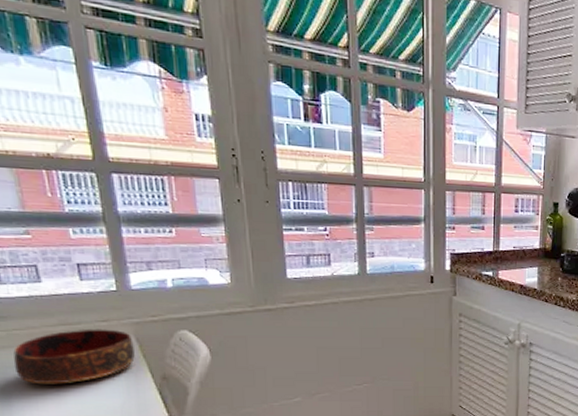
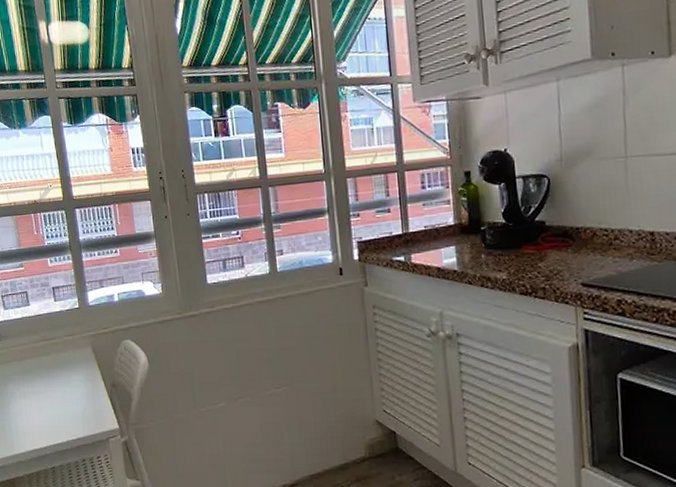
bowl: present [13,329,135,384] -> none [11,342,92,393]

